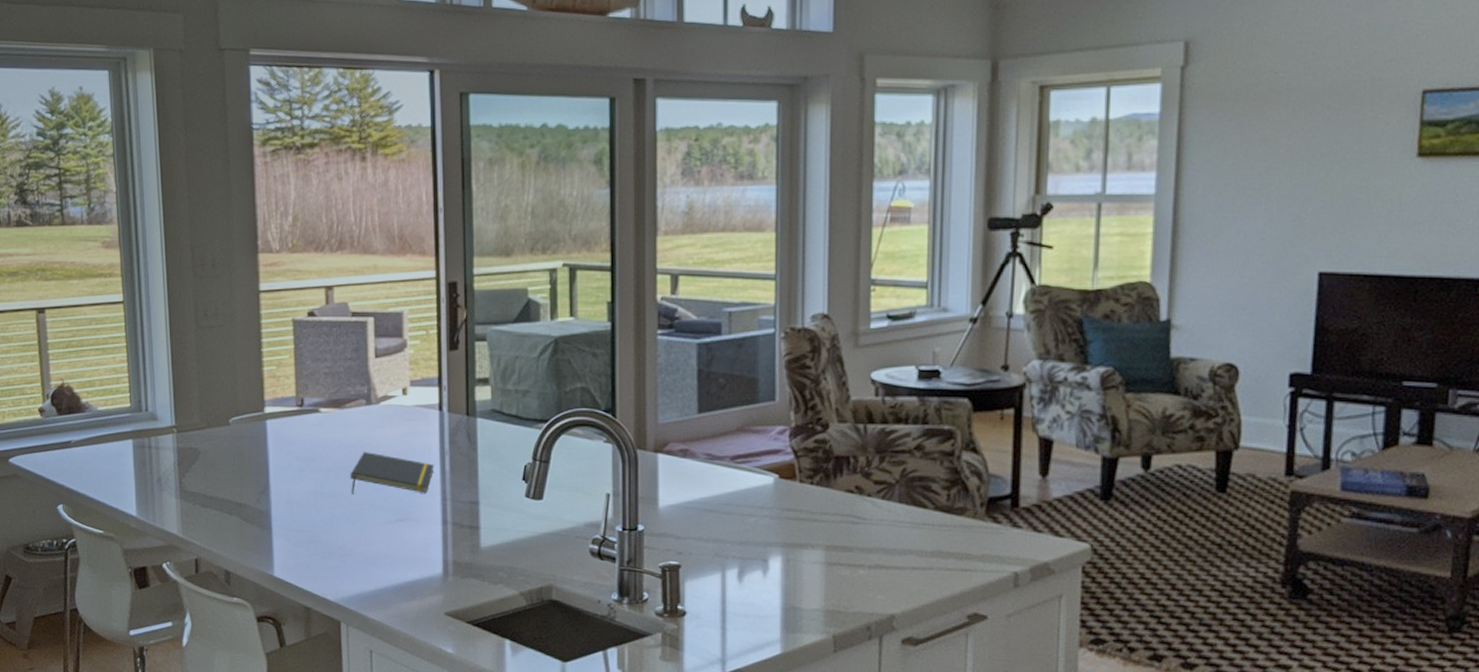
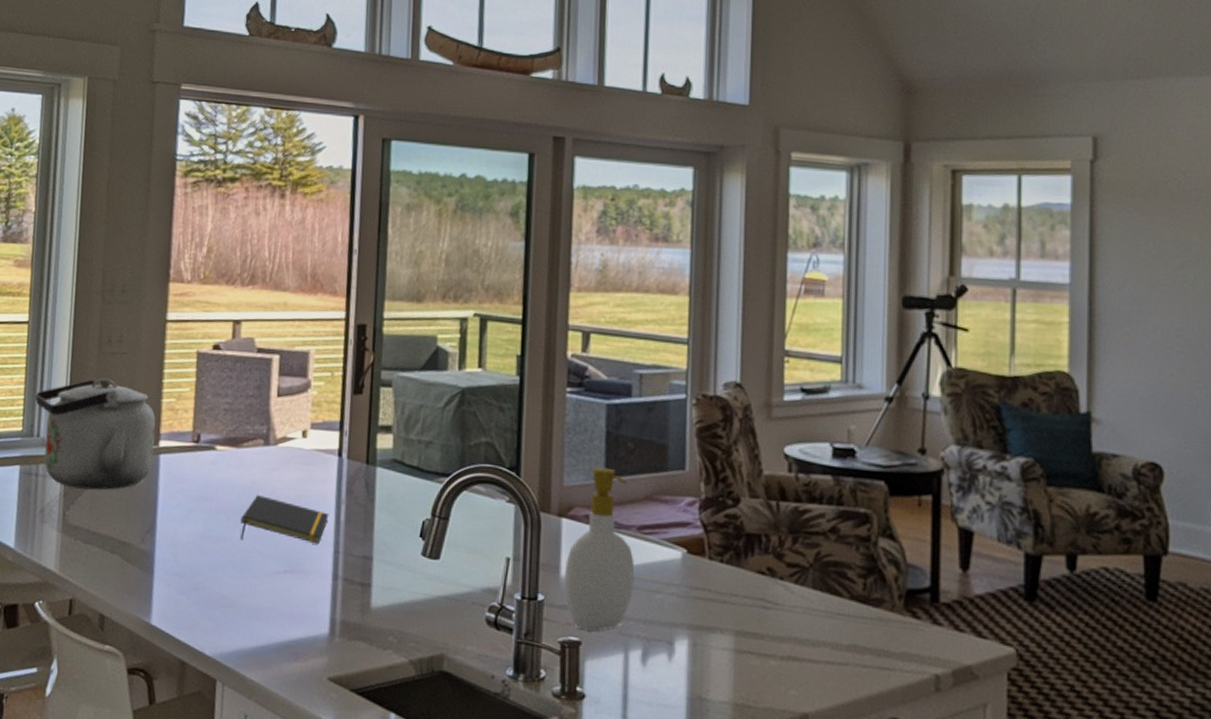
kettle: none [139,351,260,458] -> present [35,377,156,490]
soap bottle: none [662,404,730,554] -> present [563,467,635,631]

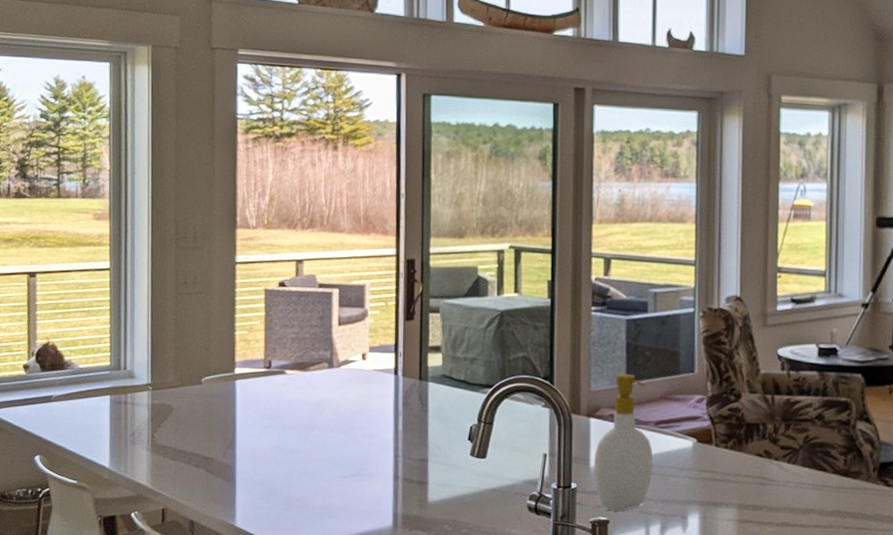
kettle: present [35,377,156,490] -> none [120,315,231,414]
notepad: present [240,495,329,544] -> none [311,411,389,451]

